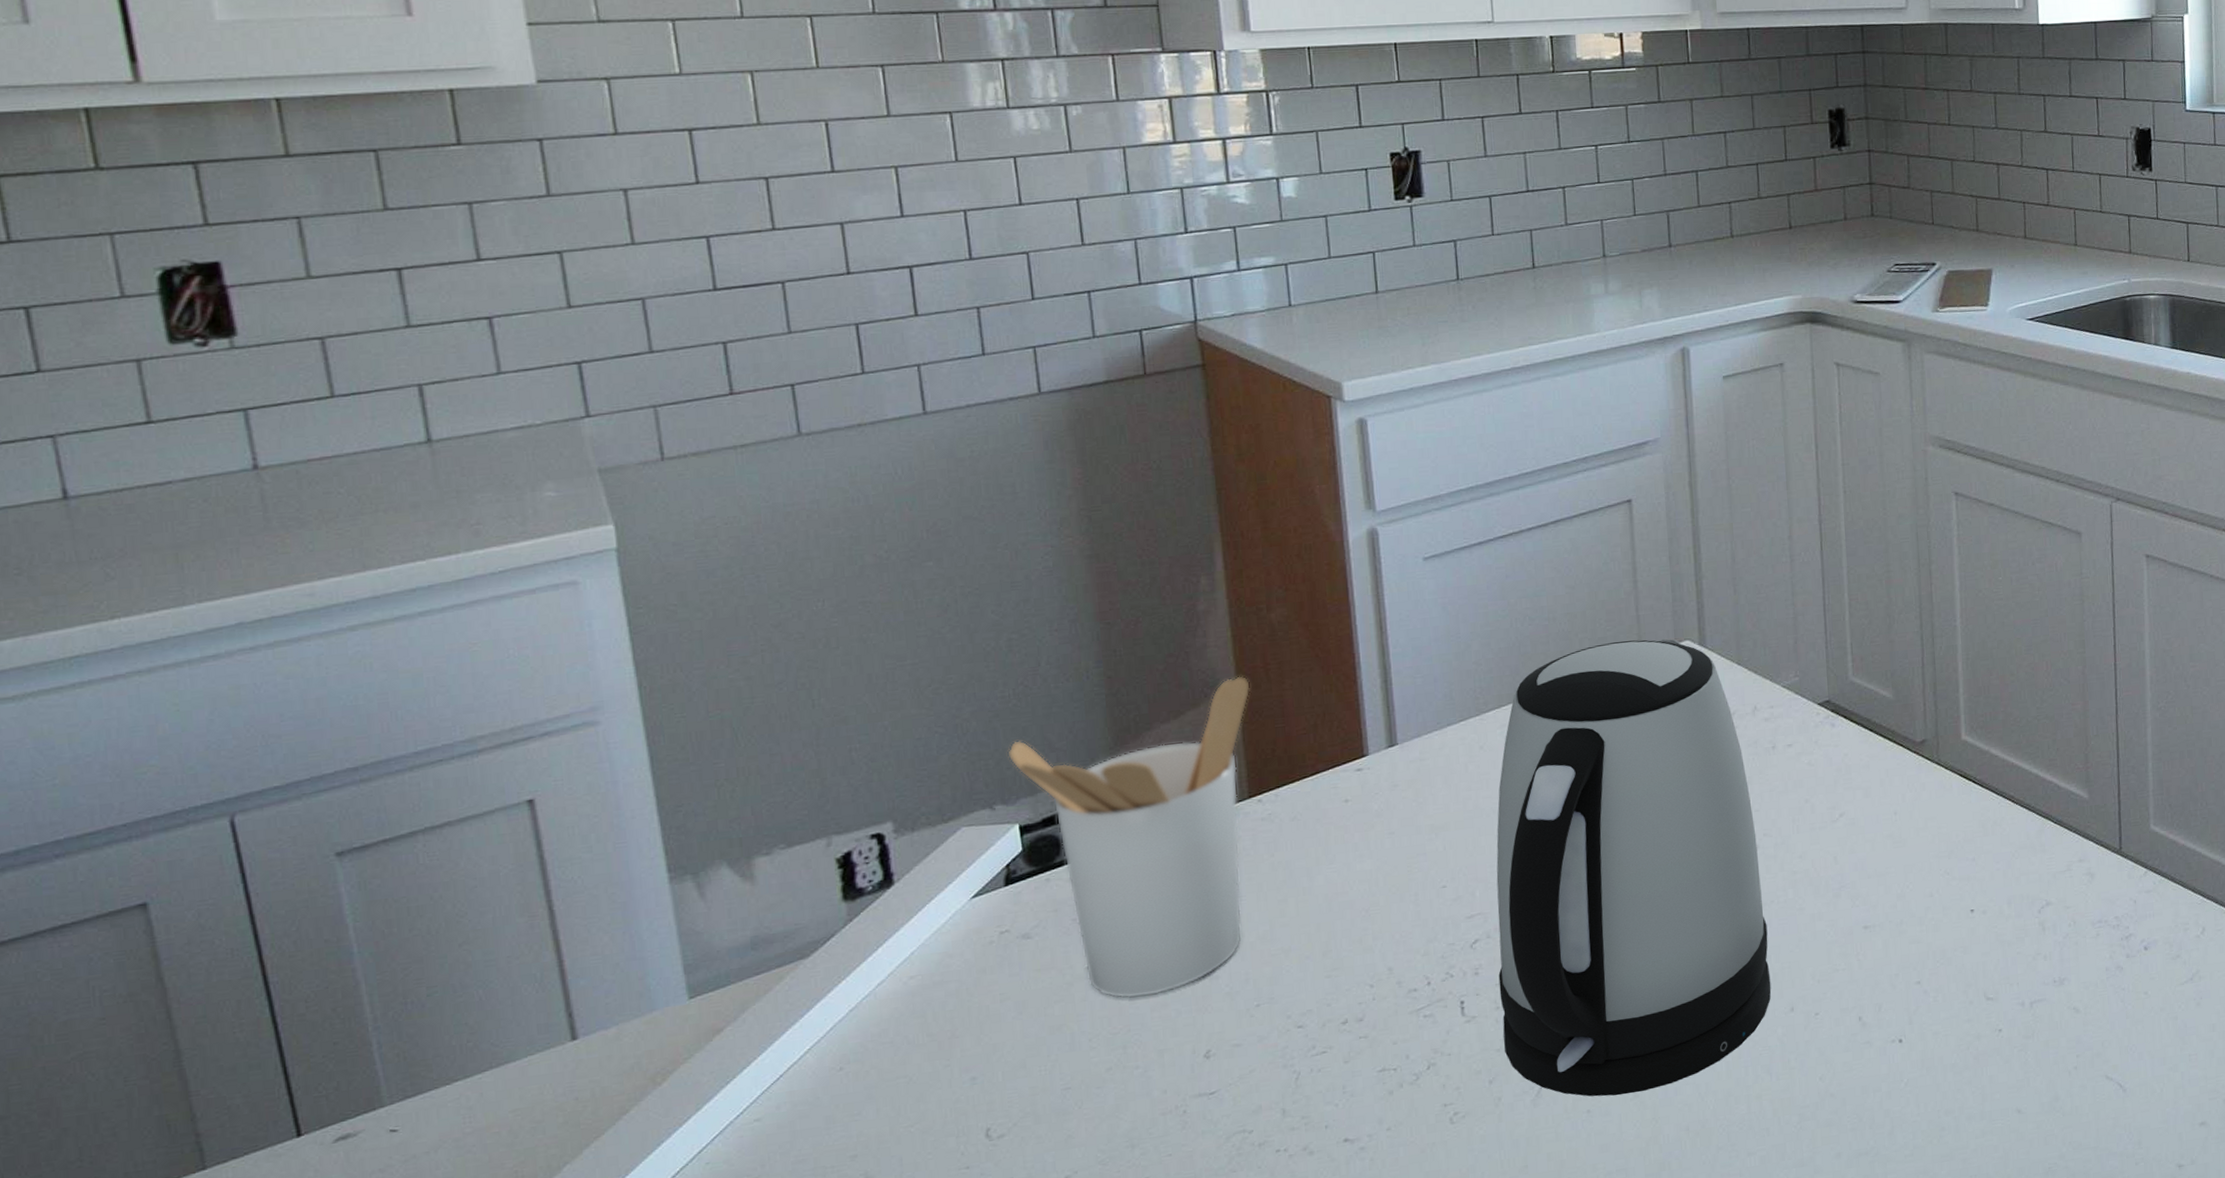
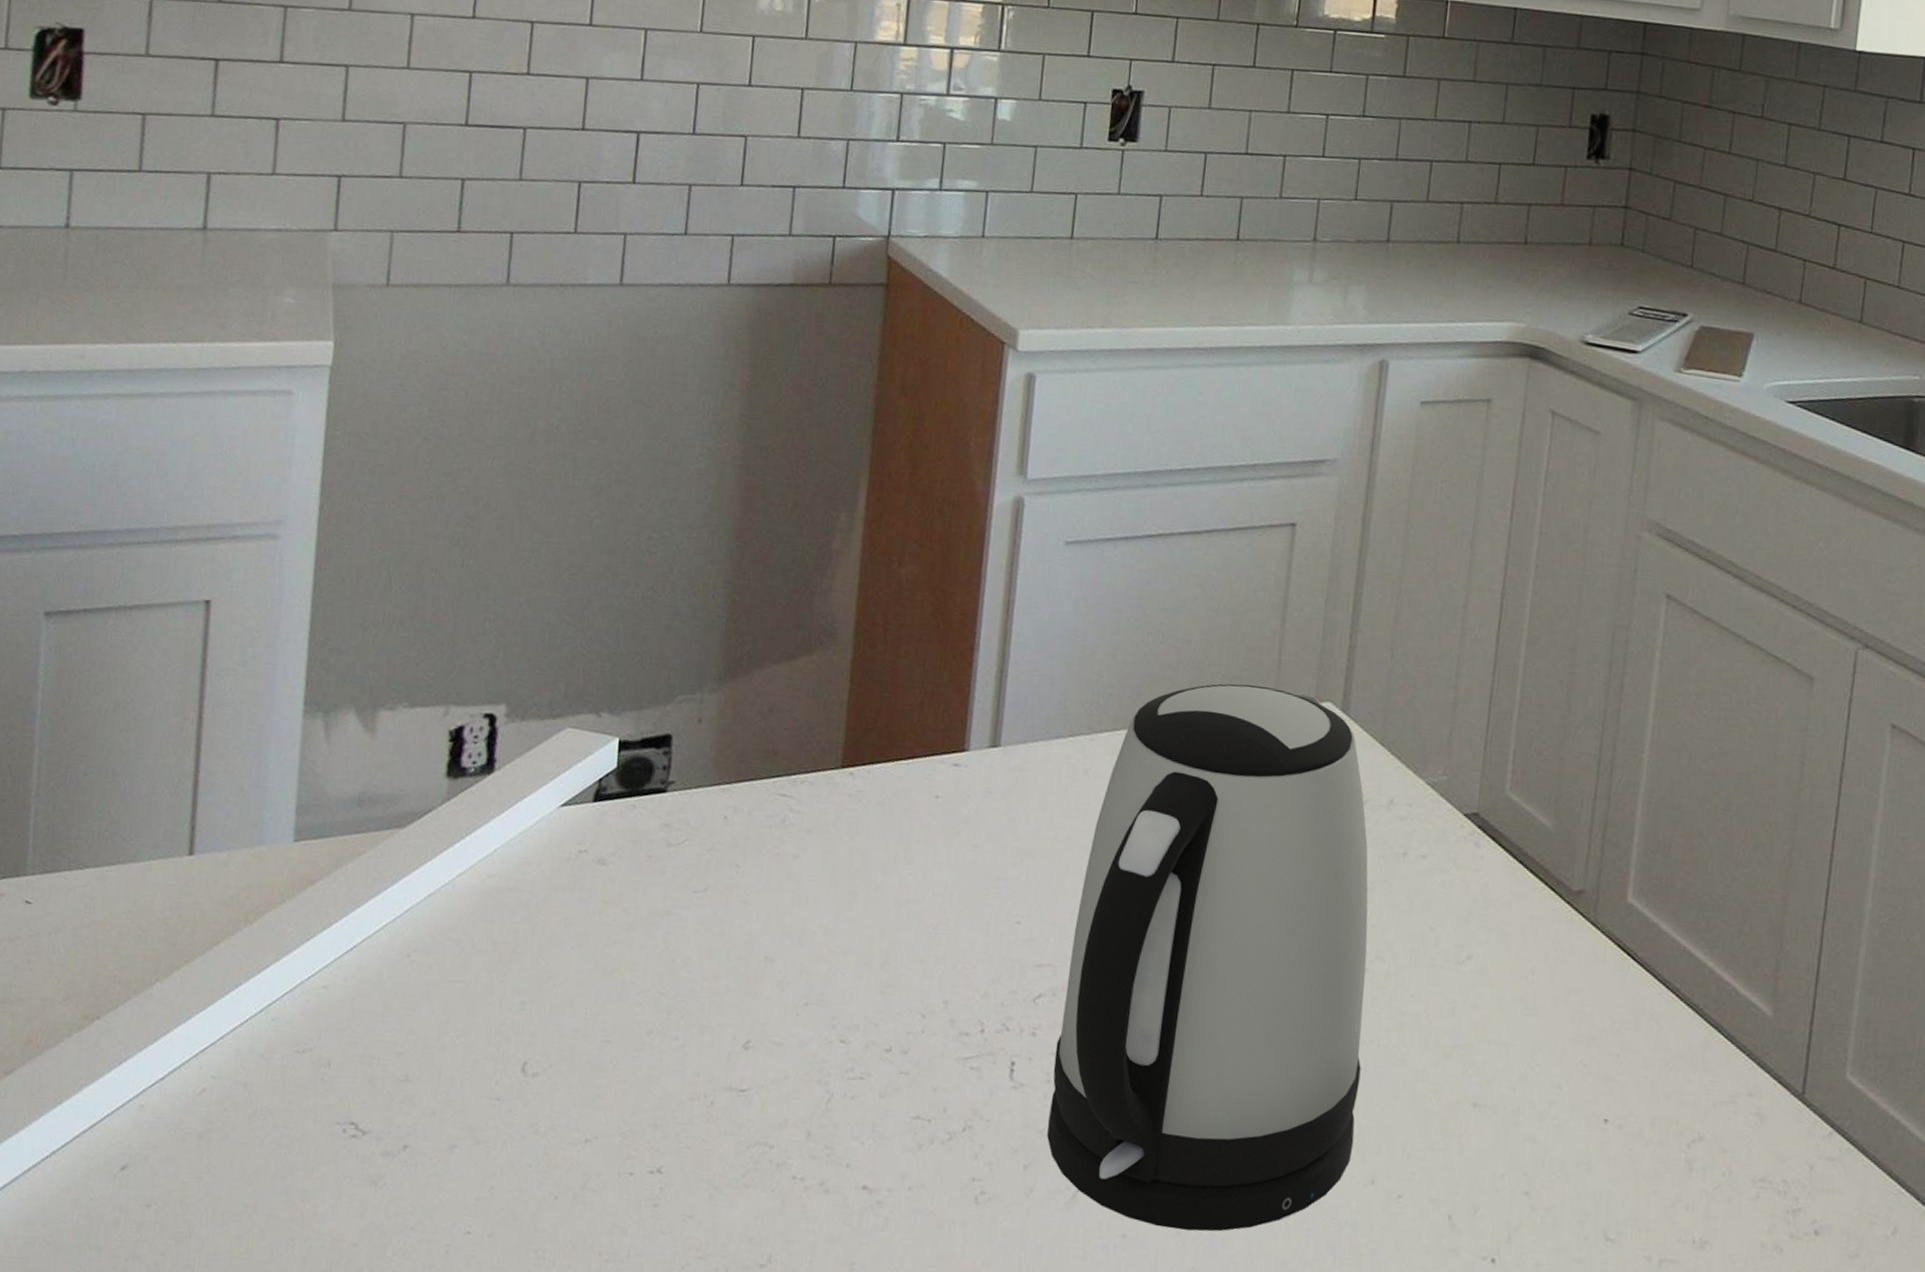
utensil holder: present [1007,676,1250,999] -> none [623,629,867,963]

